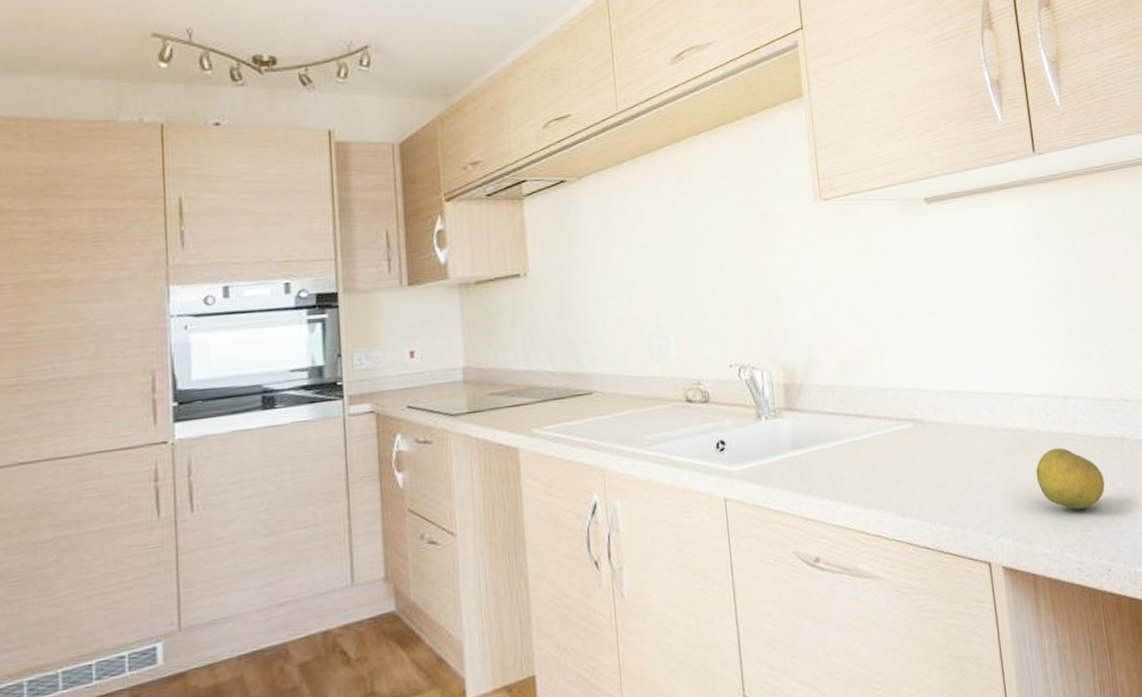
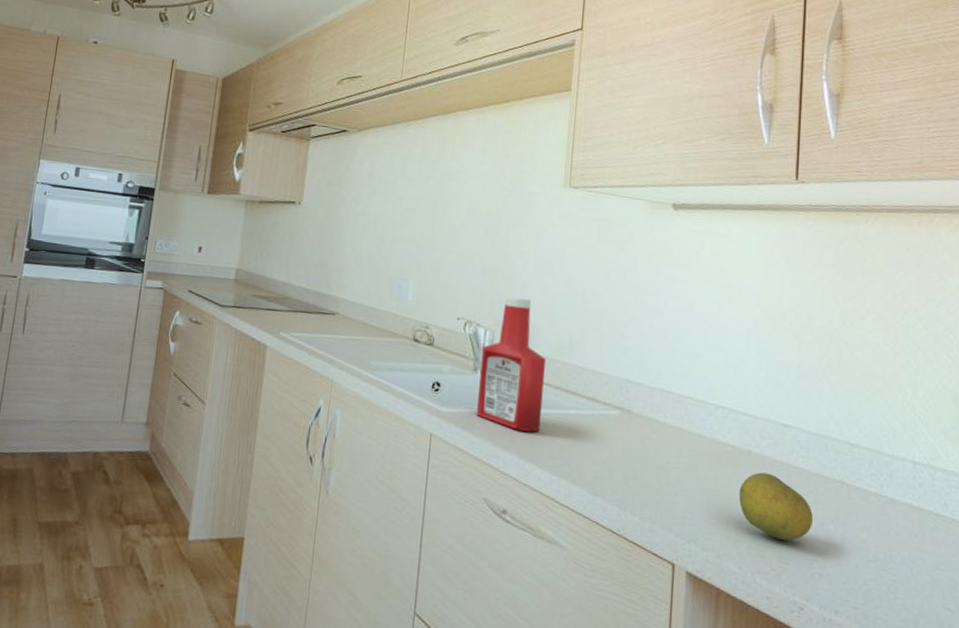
ketchup bottle: none [762,328,838,471] -> present [476,297,546,432]

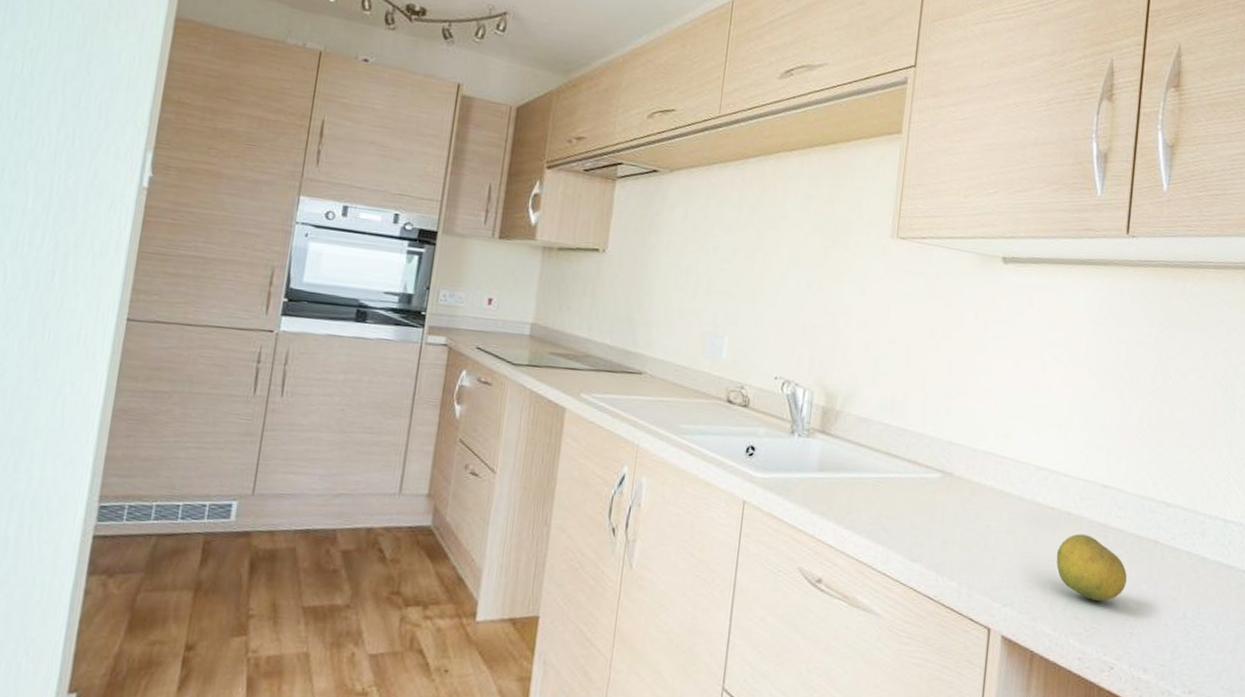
ketchup bottle: present [476,297,546,432] -> none [792,355,867,497]

